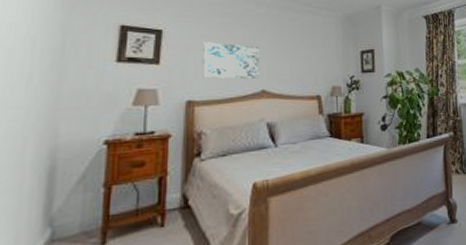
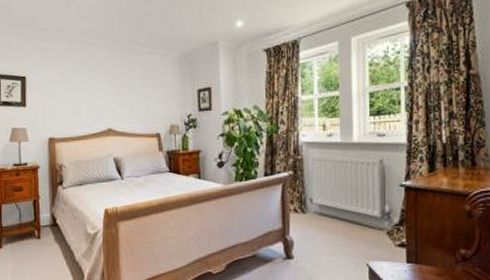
wall art: present [203,42,259,79] -> none [58,86,106,119]

